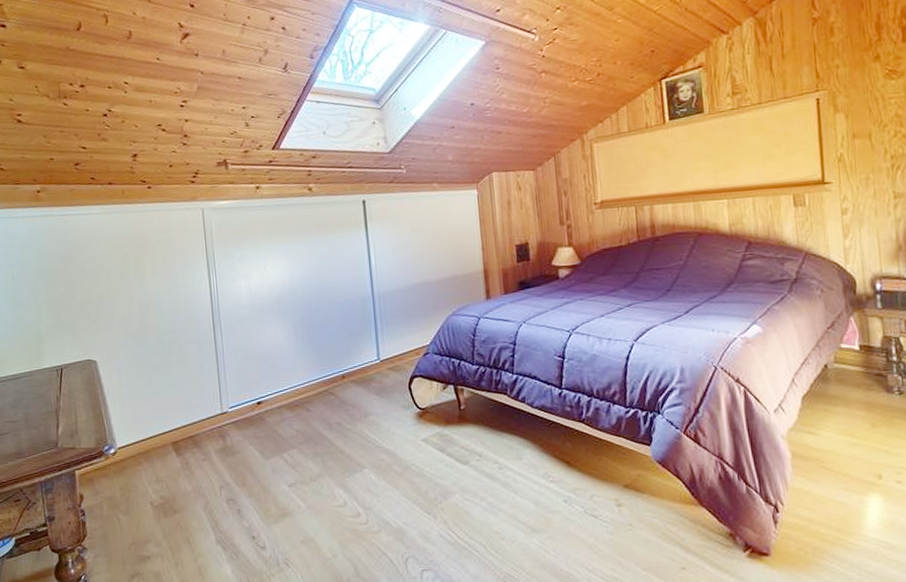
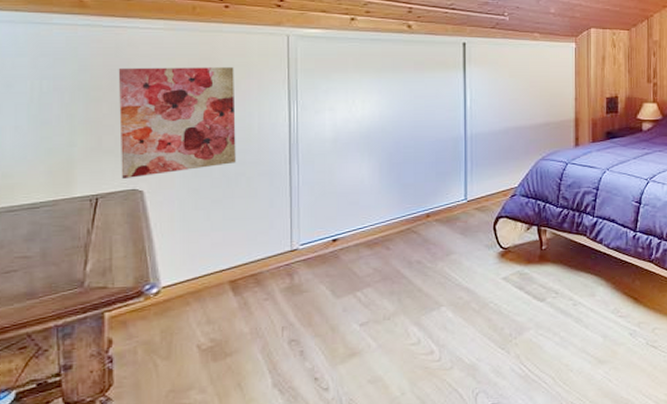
wall art: none [68,243,168,350] -> present [118,67,236,178]

